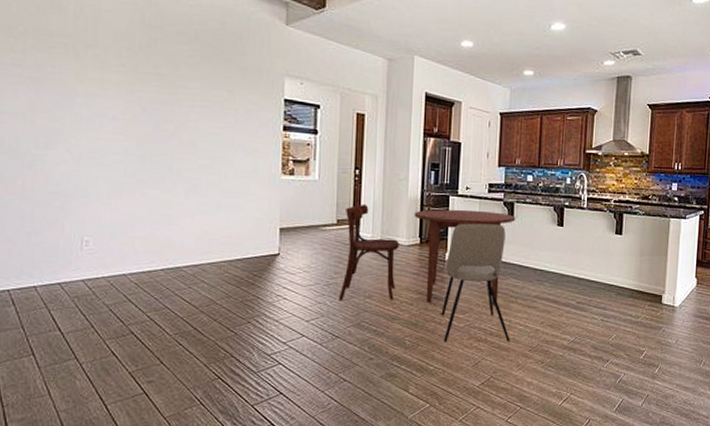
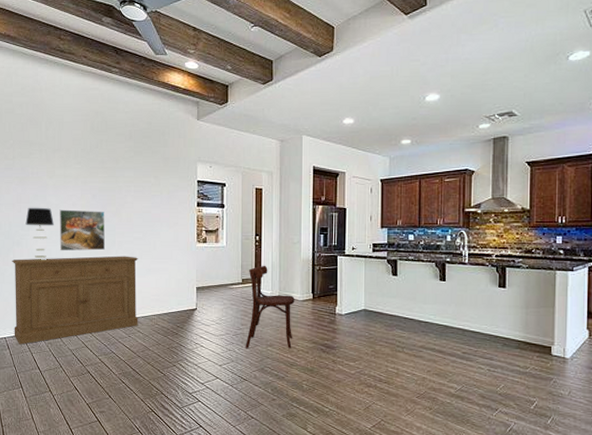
sideboard: none [20,186,205,299] -> present [12,256,139,345]
table lamp: none [41,118,85,190] -> present [25,207,54,261]
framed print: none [92,124,159,180] -> present [59,209,105,251]
dining table: present [414,209,516,305] -> none [307,267,399,354]
dining chair: present [441,223,510,341] -> none [334,280,398,388]

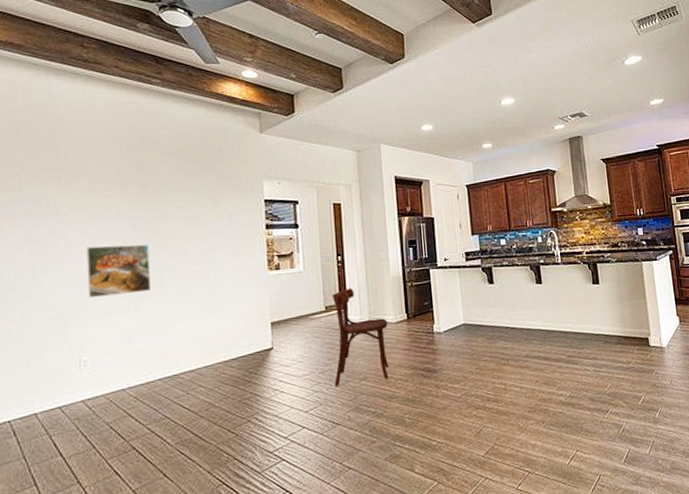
sideboard: present [12,256,139,345] -> none [19,294,199,427]
table lamp: present [25,207,54,261] -> none [38,246,79,315]

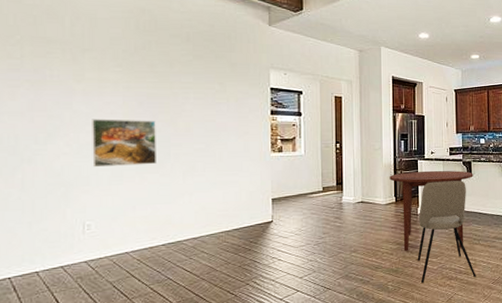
dining chair: present [333,287,389,387] -> none [328,172,378,257]
dining table: none [398,278,496,377] -> present [389,170,473,251]
dining chair: none [435,290,508,414] -> present [417,180,476,283]

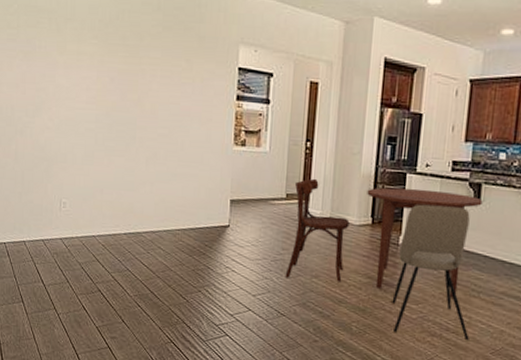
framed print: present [92,119,156,168] -> none [69,94,124,147]
dining chair: none [328,172,378,257] -> present [285,178,350,282]

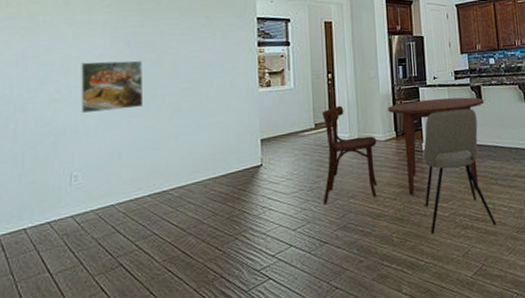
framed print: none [69,94,124,147] -> present [81,60,142,114]

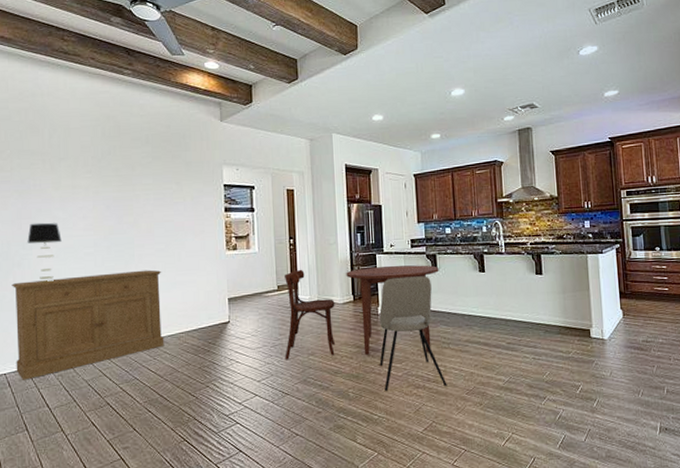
sideboard: none [12,110,188,243] -> present [11,269,165,380]
table lamp: none [33,62,74,130] -> present [27,222,62,283]
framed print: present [81,60,142,114] -> none [68,222,122,270]

